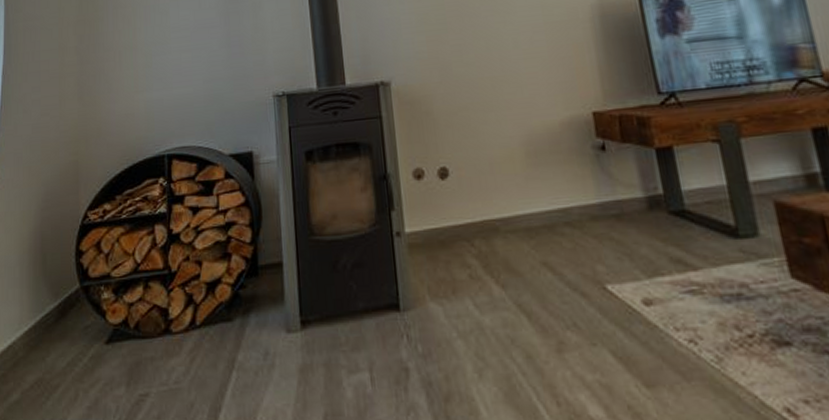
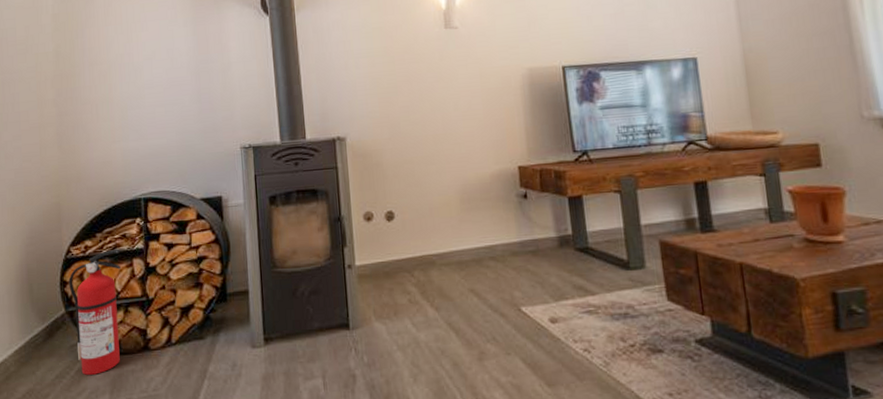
fire extinguisher: none [85,213,142,363] -> present [68,249,121,375]

